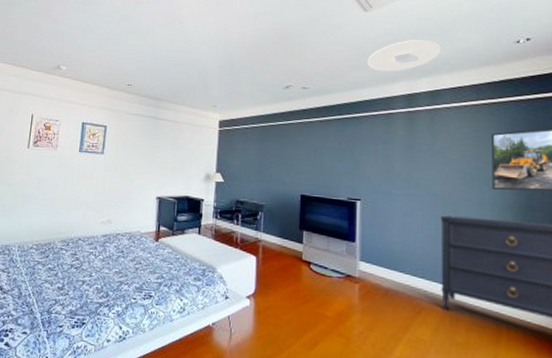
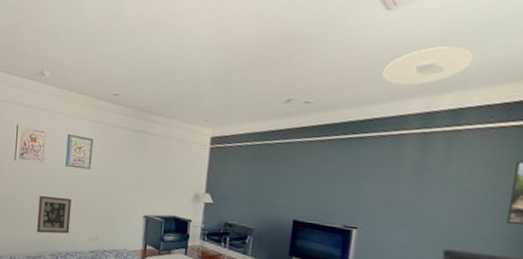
wall art: none [48,181,85,220] -> present [37,195,72,234]

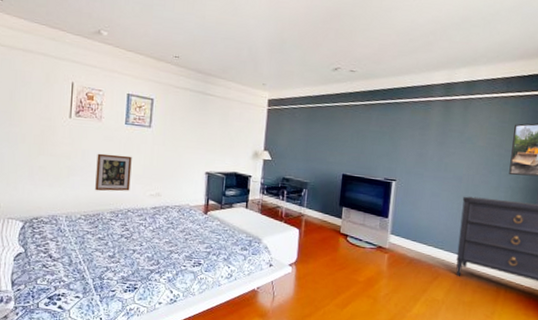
ceiling light: present [382,46,474,86] -> none [413,29,482,60]

